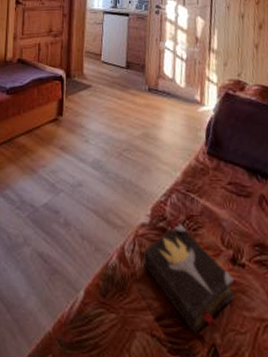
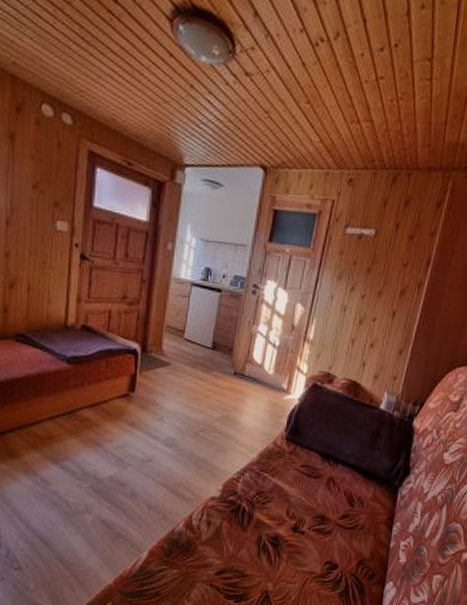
hardback book: present [143,224,235,334] -> none [209,498,293,584]

